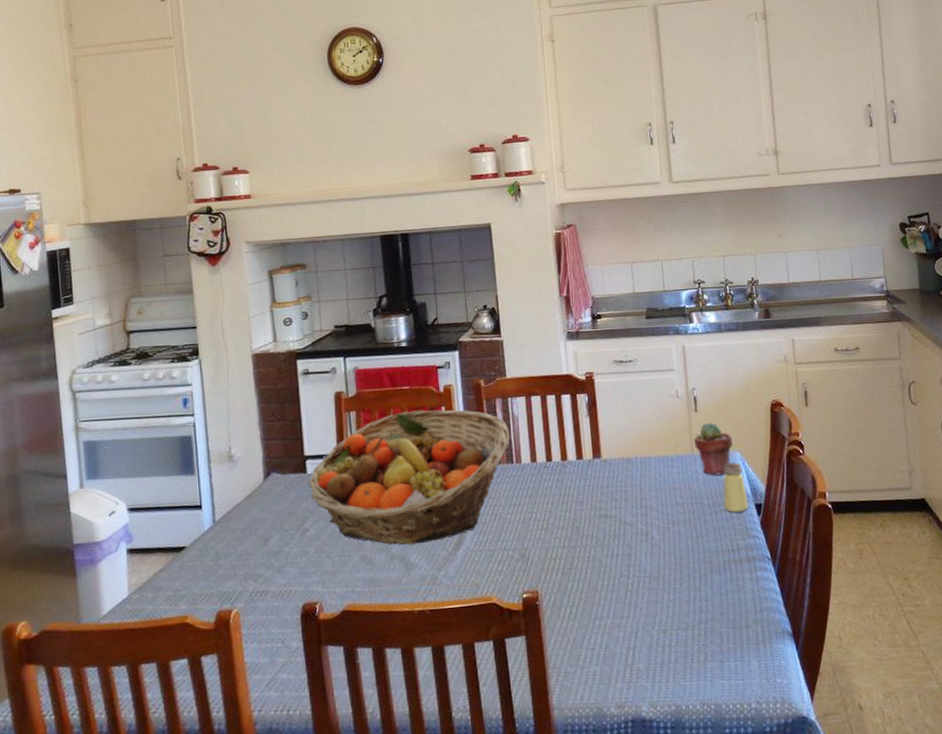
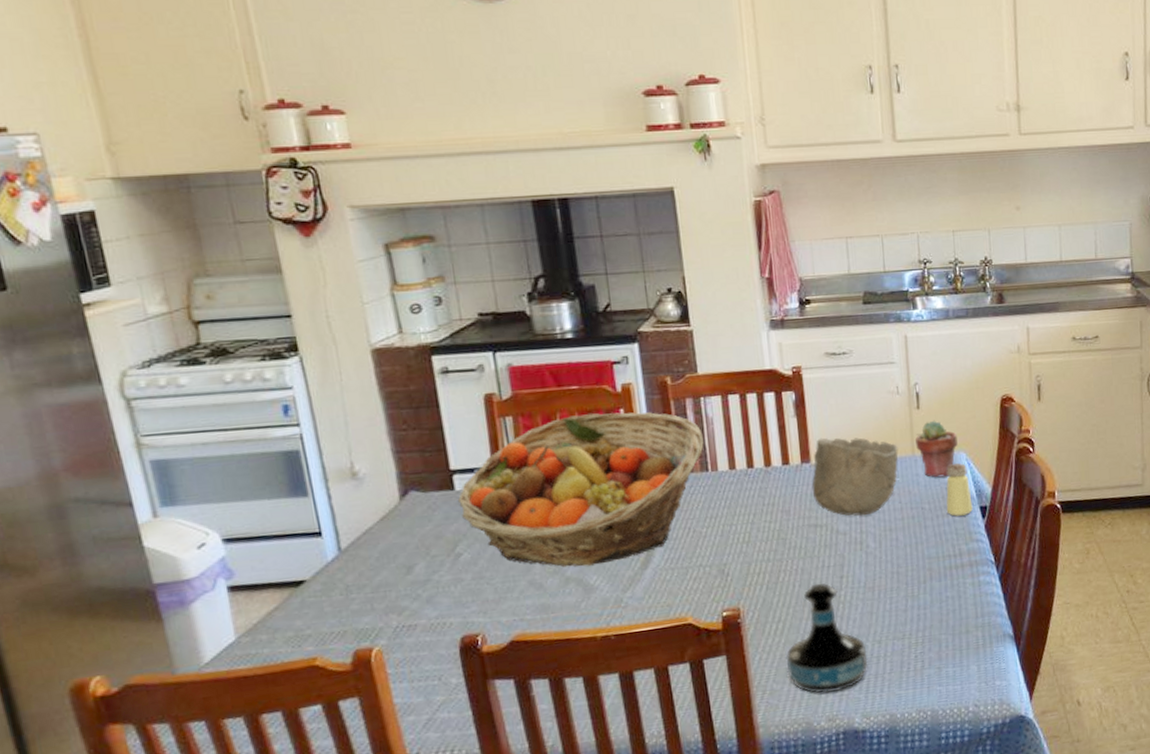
tequila bottle: none [578,570,654,679] -> present [786,582,868,694]
bowl: none [602,436,679,509] -> present [811,437,898,516]

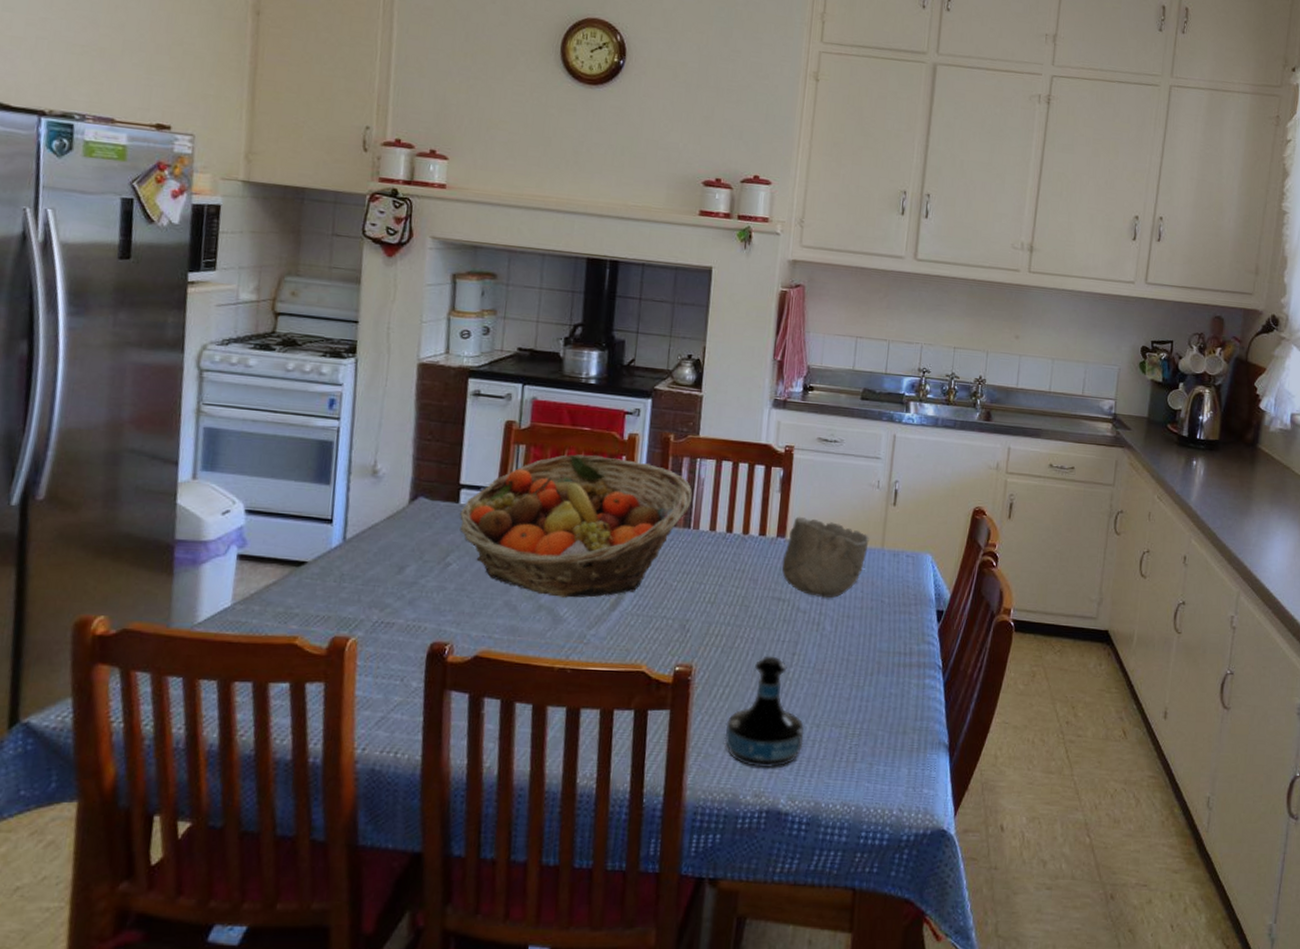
potted succulent: present [915,420,958,478] -> none [886,519,927,575]
saltshaker: present [946,463,973,516] -> none [904,564,931,616]

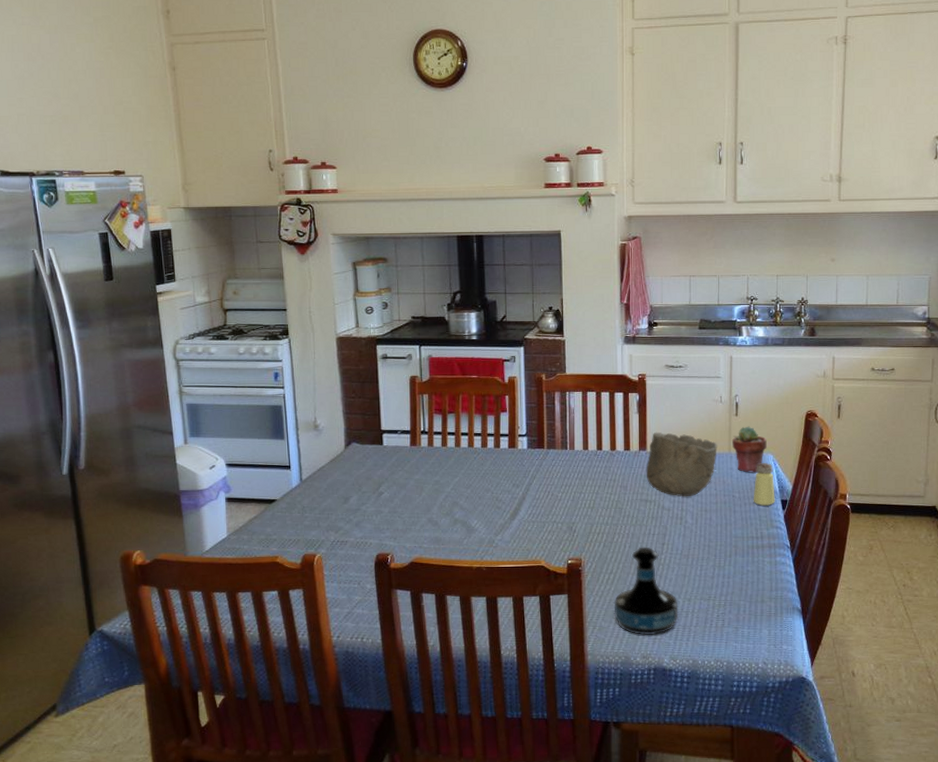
fruit basket: present [459,454,692,598] -> none [384,397,566,512]
potted succulent: none [886,519,927,575] -> present [732,426,767,473]
saltshaker: none [904,564,931,616] -> present [753,463,775,506]

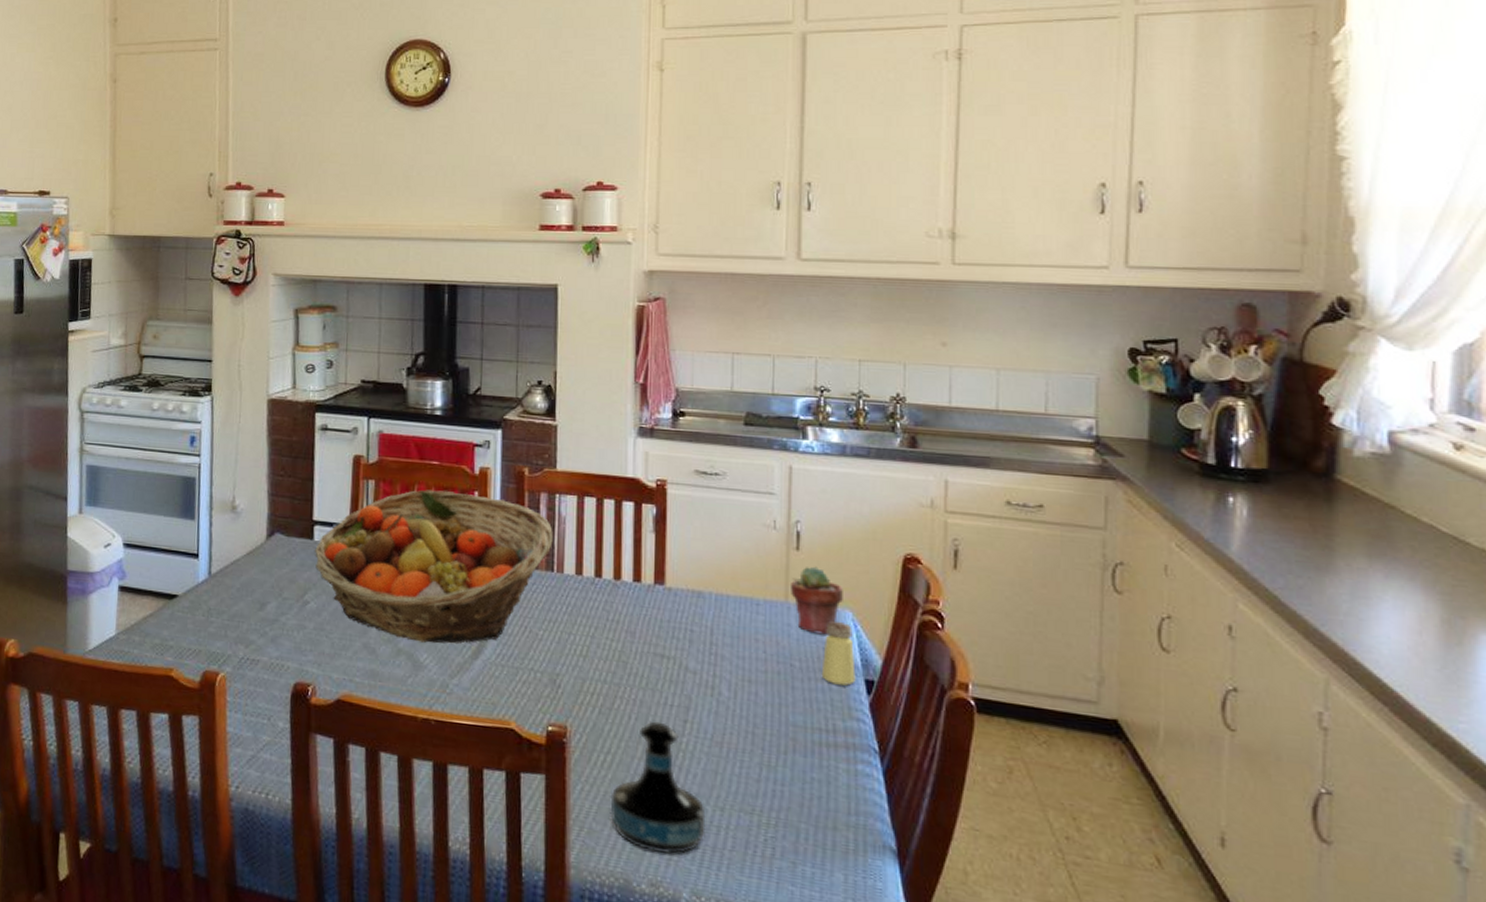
fruit basket: none [384,397,566,512] -> present [314,489,553,644]
bowl: present [646,432,717,497] -> none [662,560,768,658]

